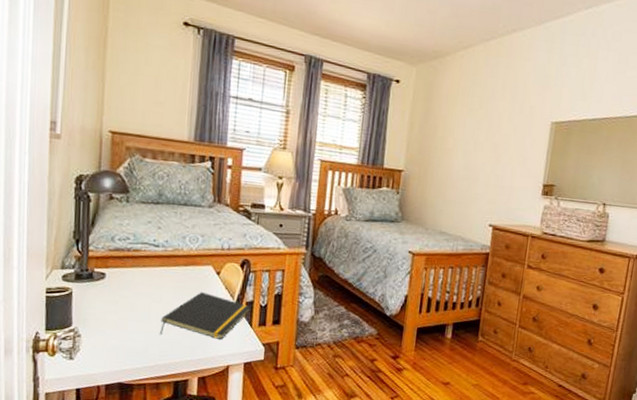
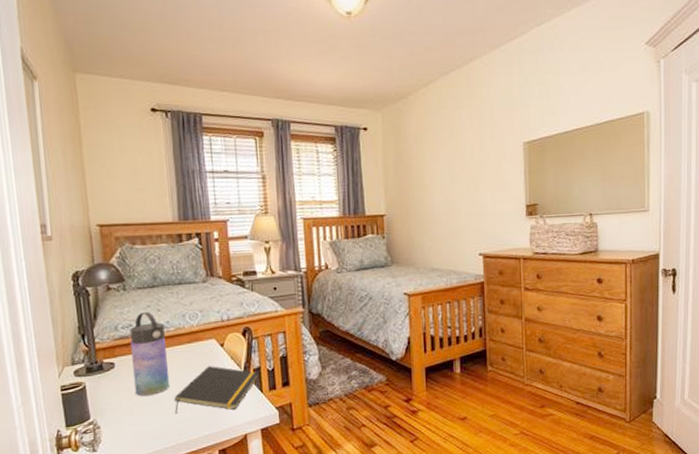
water bottle: none [122,227,163,312] -> present [129,311,170,396]

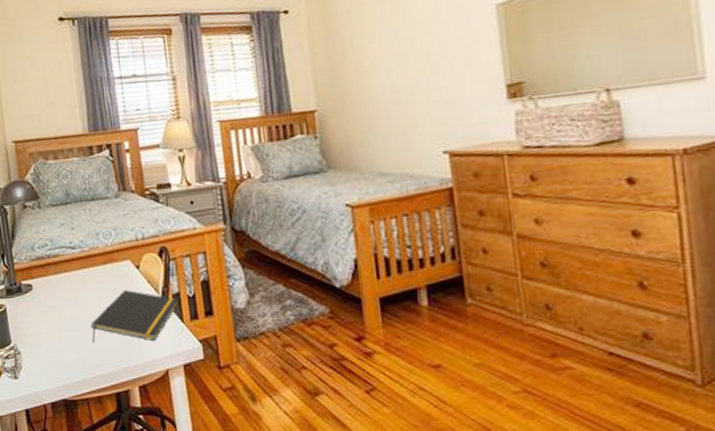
water bottle: present [129,311,170,396] -> none [45,230,87,321]

